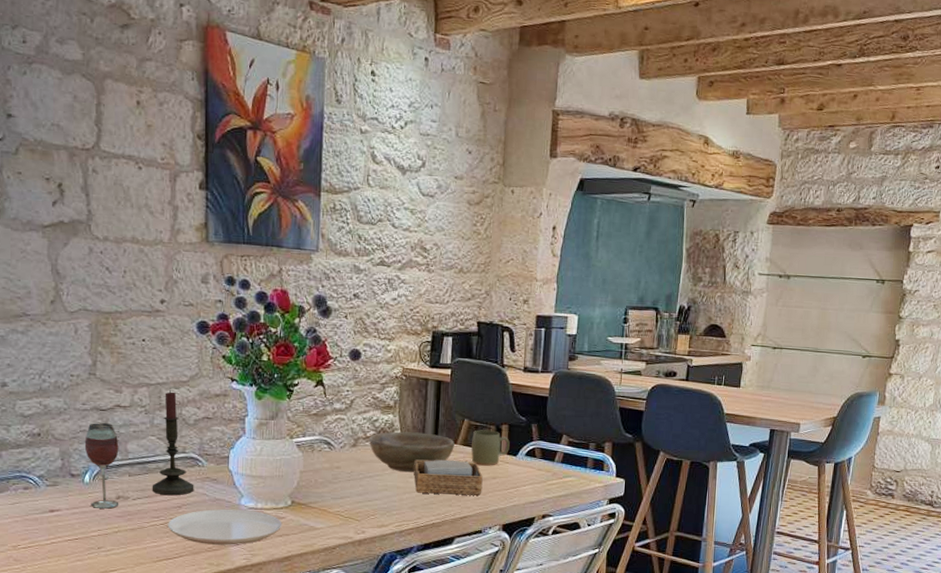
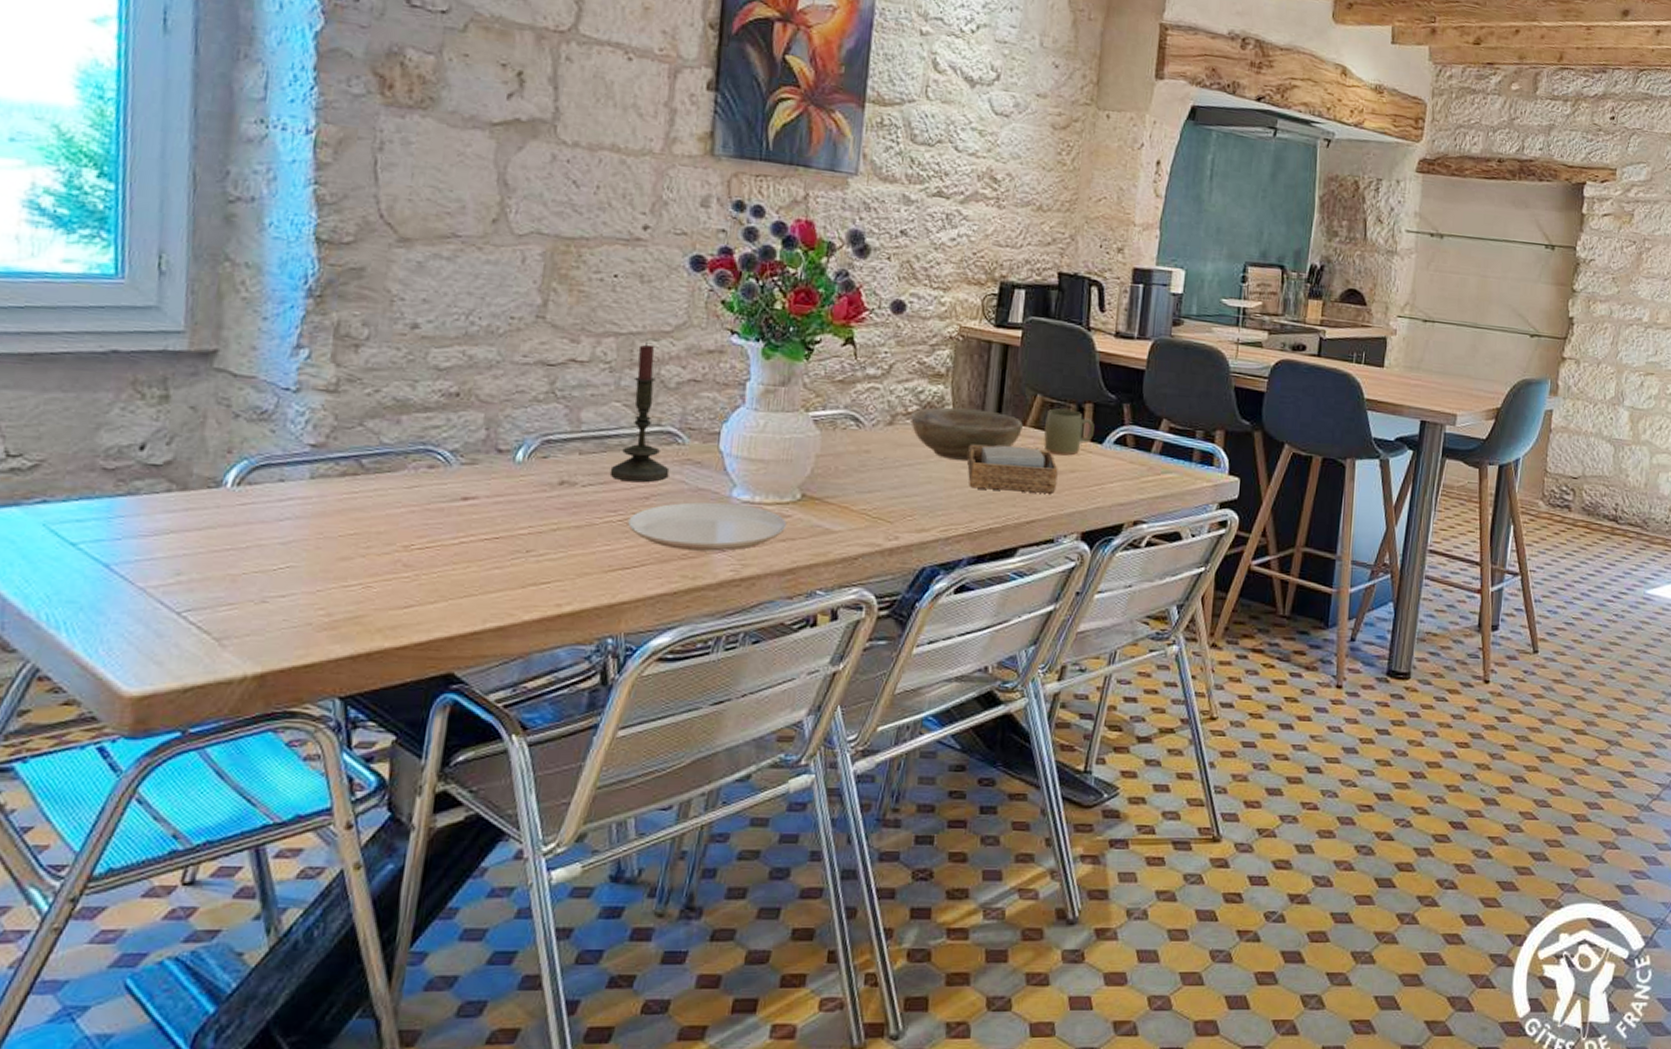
wineglass: present [84,423,119,509] -> none [520,381,570,498]

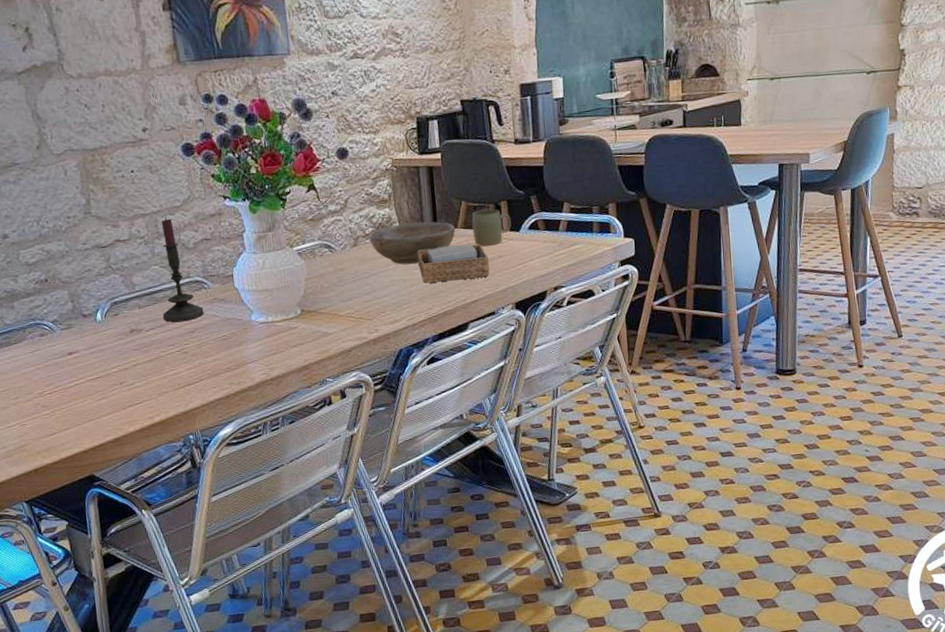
plate: present [628,502,787,552] -> none [184,325,296,365]

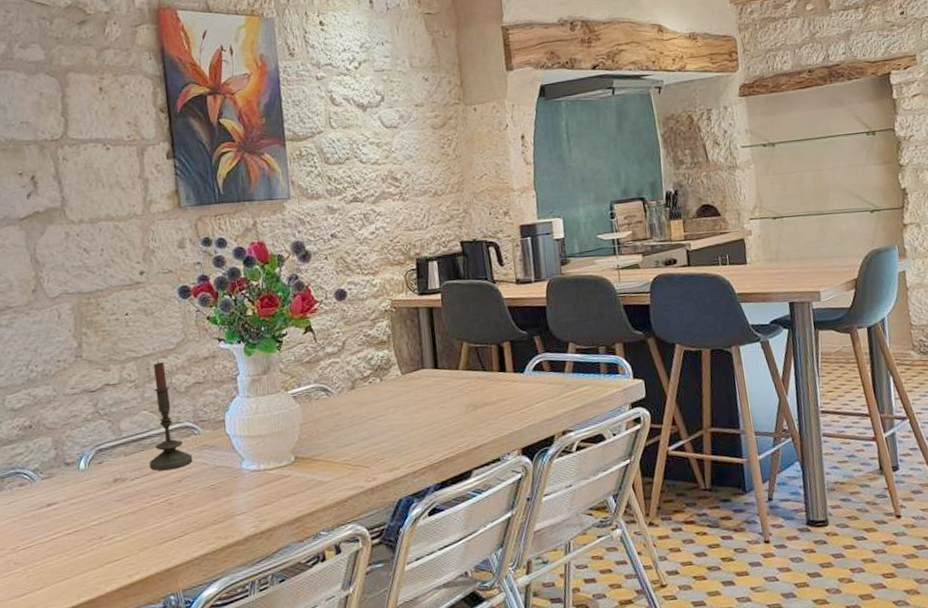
bowl: present [369,221,455,265] -> none [367,363,457,408]
napkin holder: present [417,244,490,283] -> none [417,386,494,428]
mug: present [472,208,511,246] -> none [474,349,515,388]

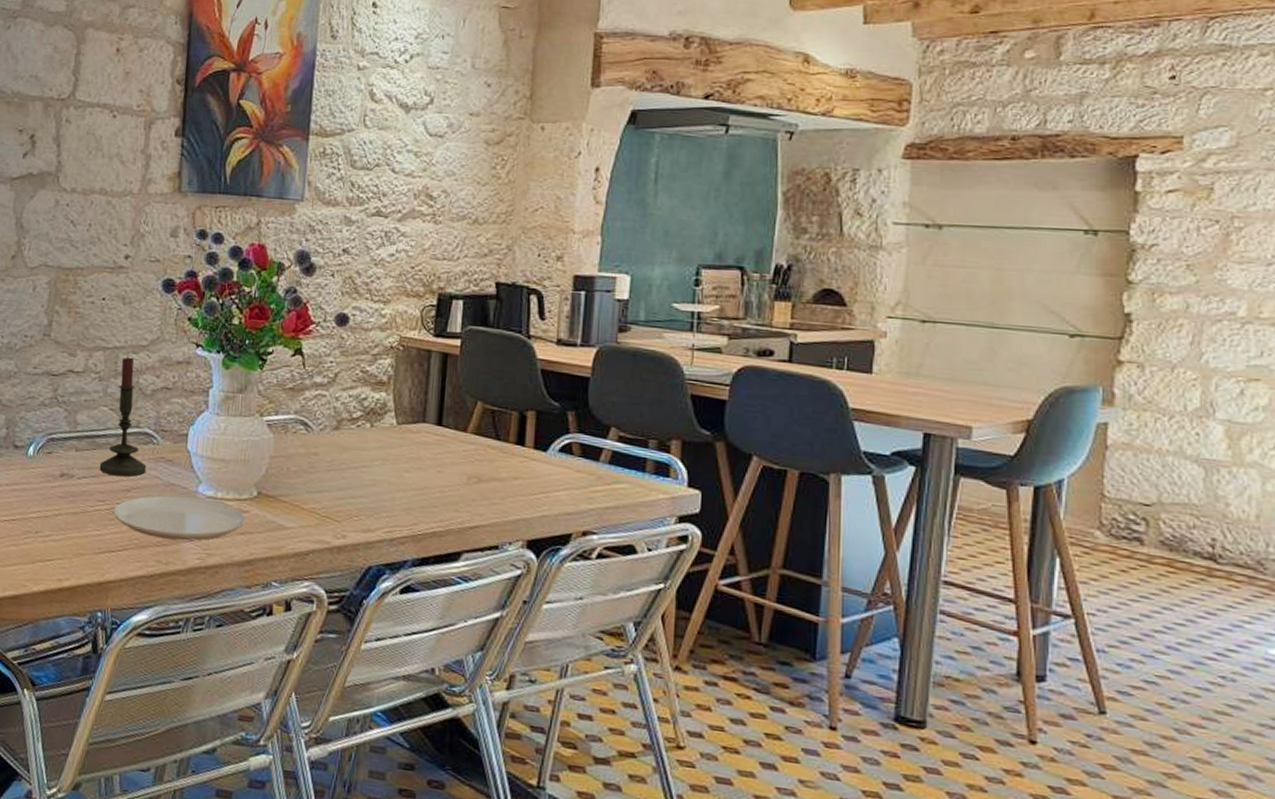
plate: none [169,473,288,517] -> present [113,495,246,541]

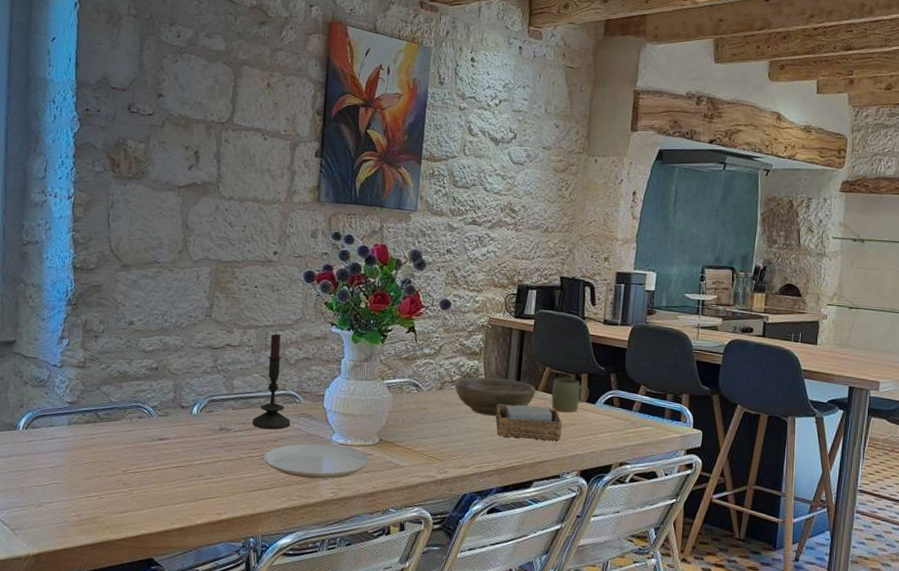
bowl: none [355,413,464,466] -> present [455,376,536,417]
napkin holder: none [410,450,501,500] -> present [495,404,562,441]
mug: none [485,415,538,462] -> present [551,377,589,412]

